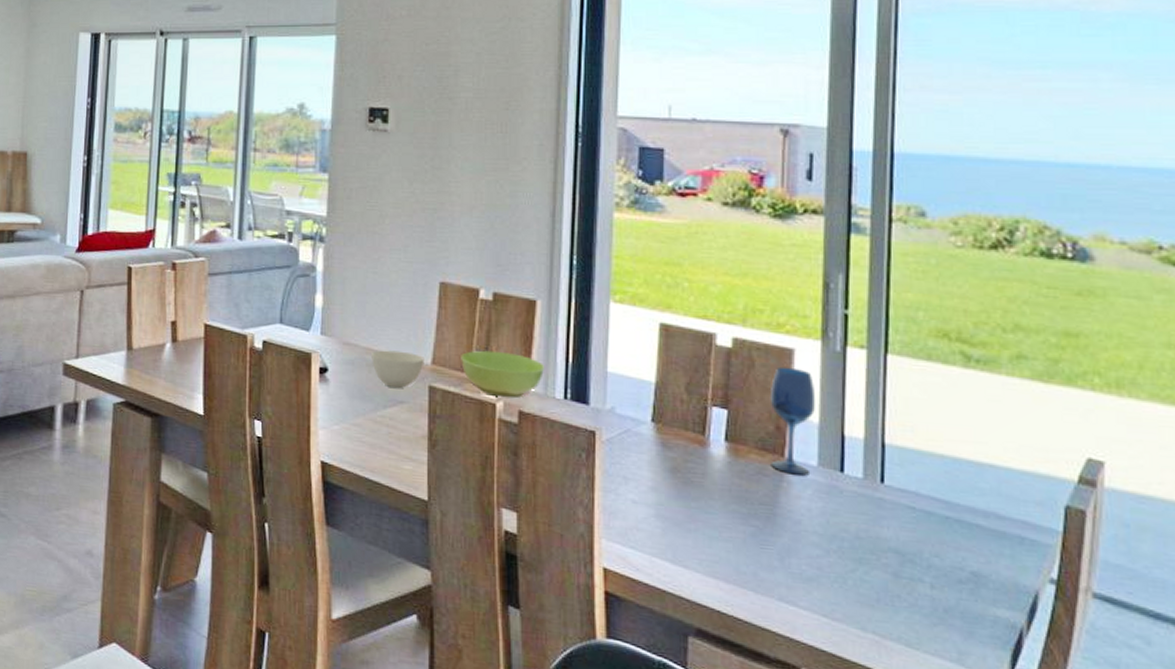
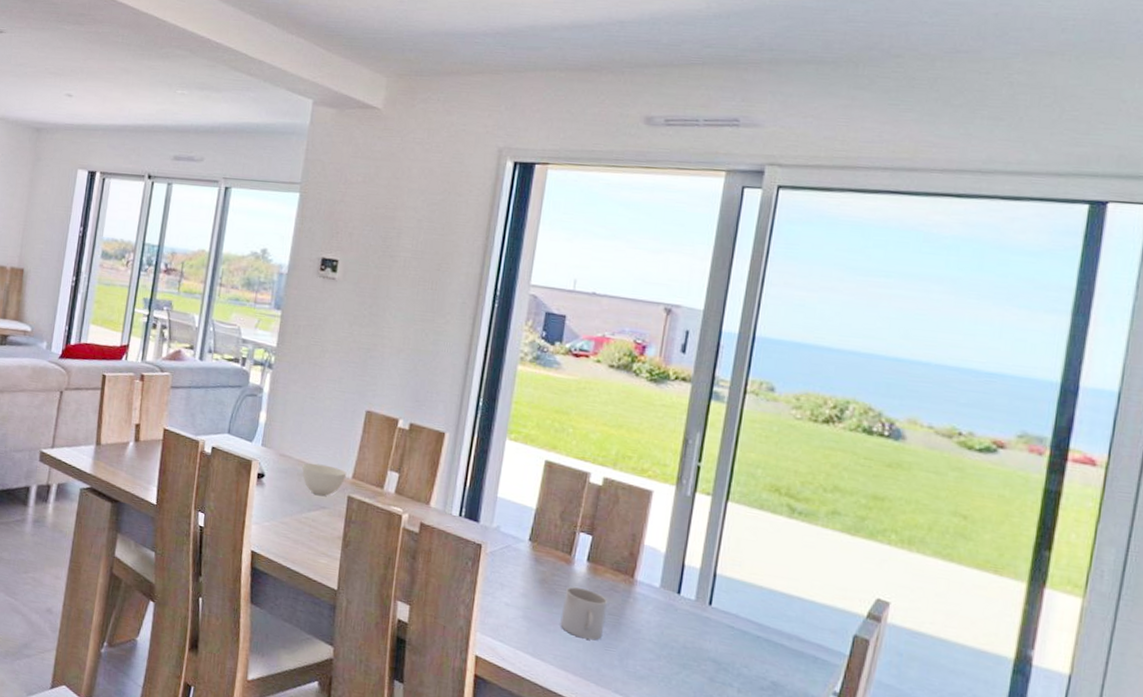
bowl: present [461,350,545,399] -> none [377,470,447,512]
mug: none [701,474,757,538] -> present [560,587,608,640]
wineglass: present [769,366,816,476] -> none [622,504,666,594]

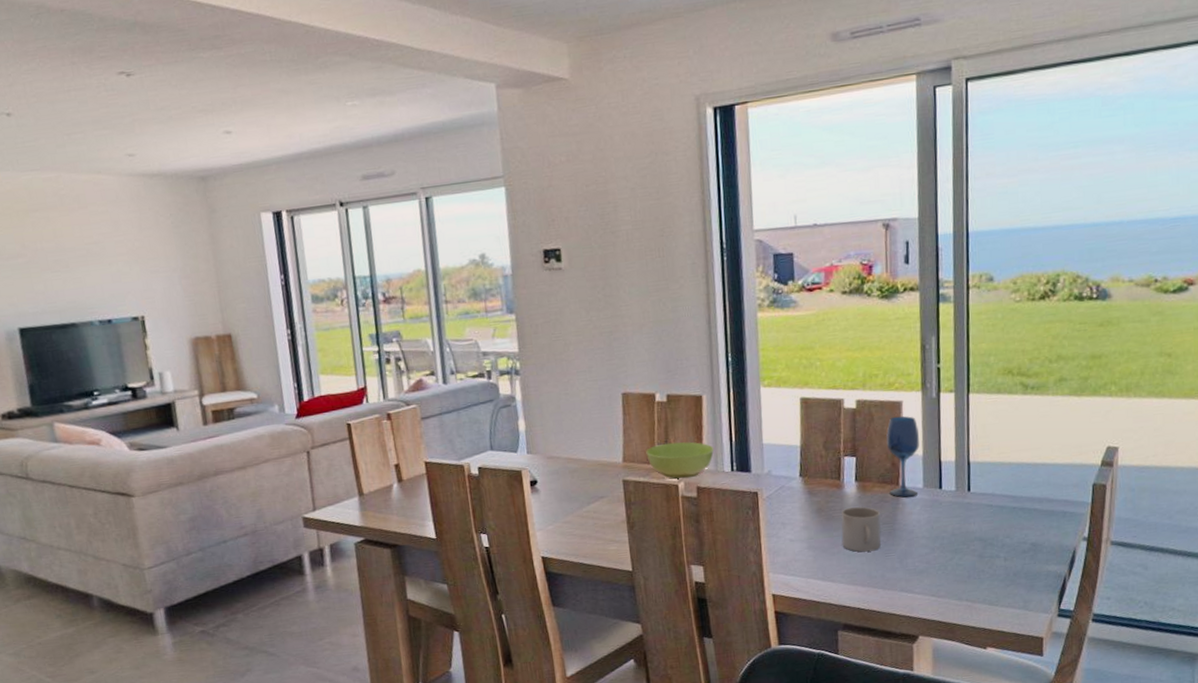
bowl: present [301,463,347,497] -> none [571,455,617,487]
bowl: none [377,470,447,512] -> present [646,442,715,479]
wineglass: none [622,504,666,594] -> present [886,416,920,498]

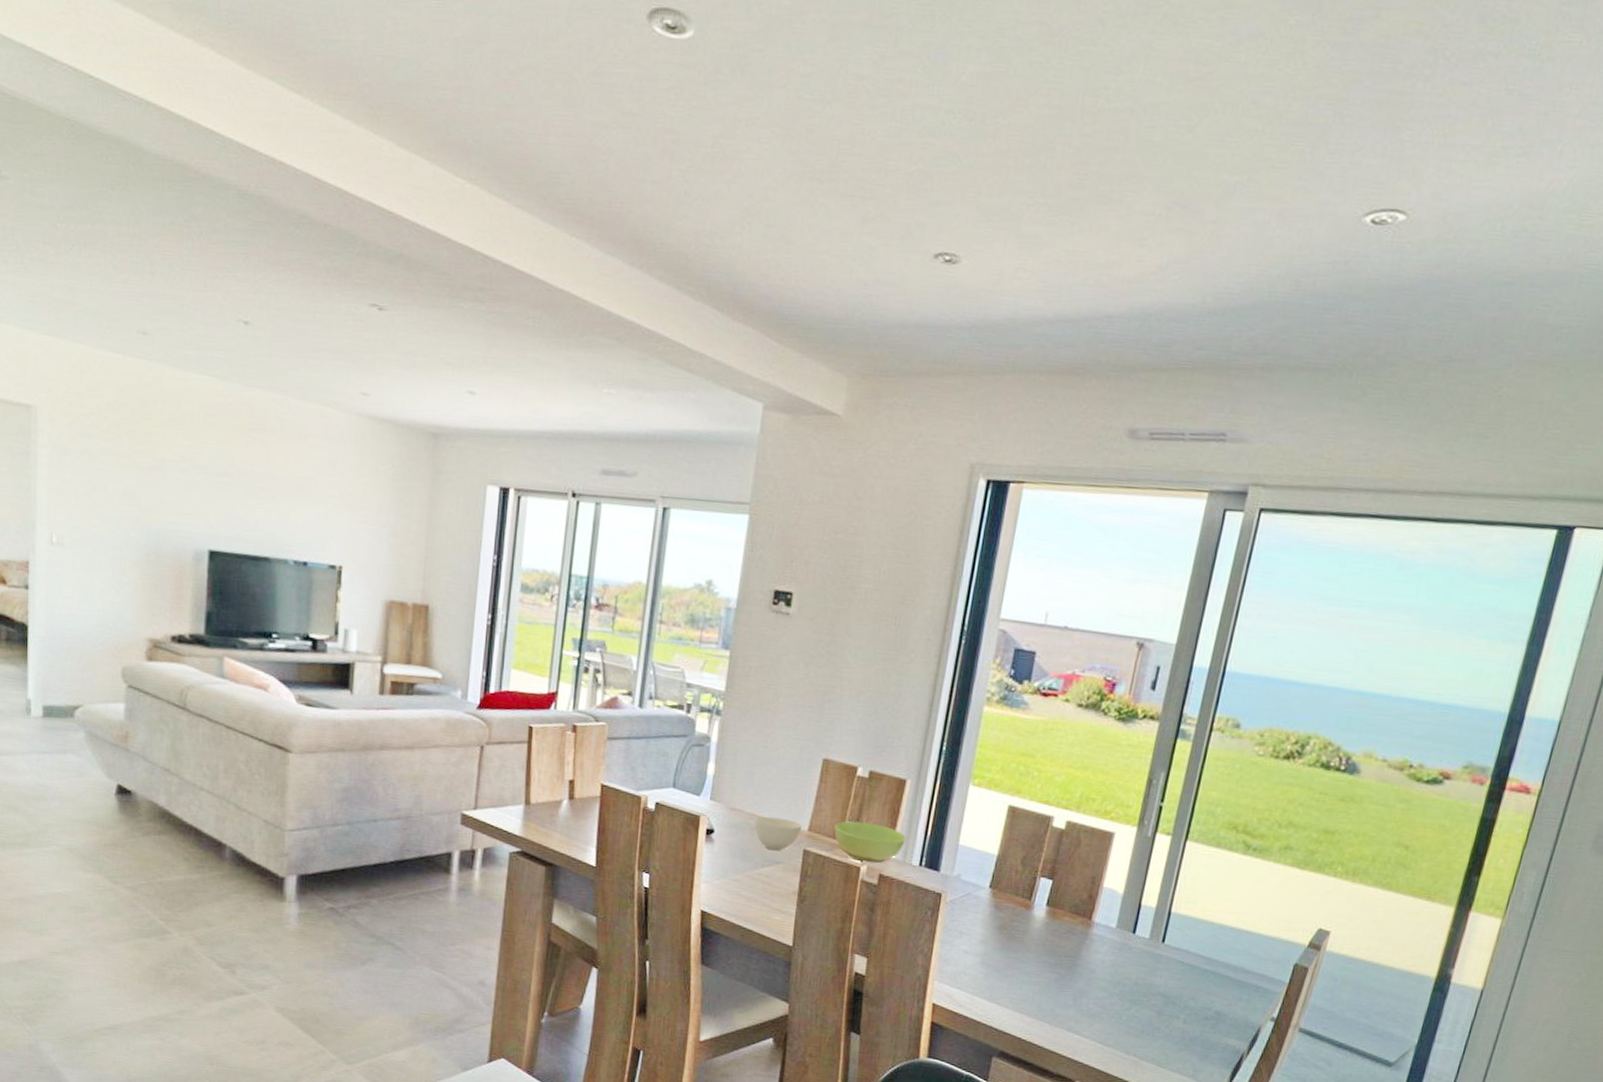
bowl: none [571,455,617,487] -> present [754,816,802,851]
mug: present [841,507,881,552] -> none [1017,931,1065,982]
wineglass: present [886,416,920,498] -> none [1079,847,1125,935]

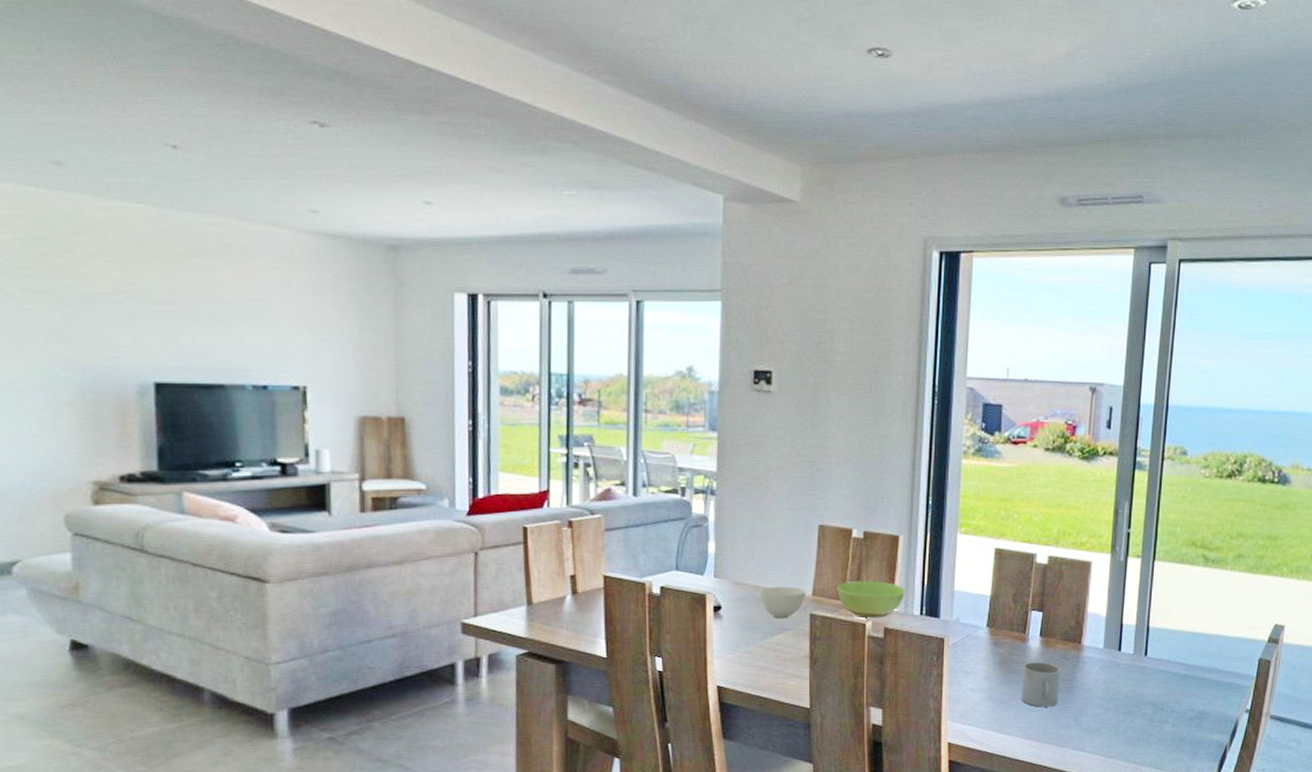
mug: none [1017,931,1065,982] -> present [1021,662,1061,707]

